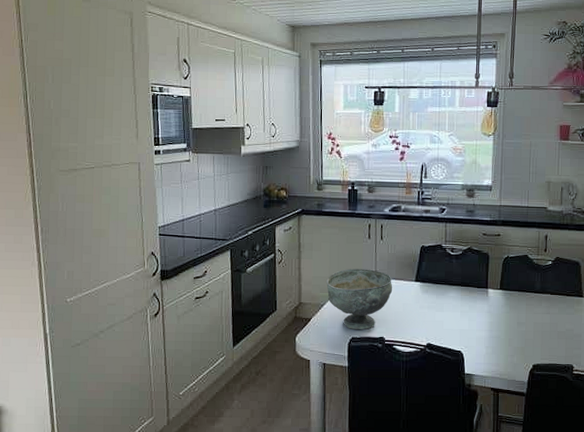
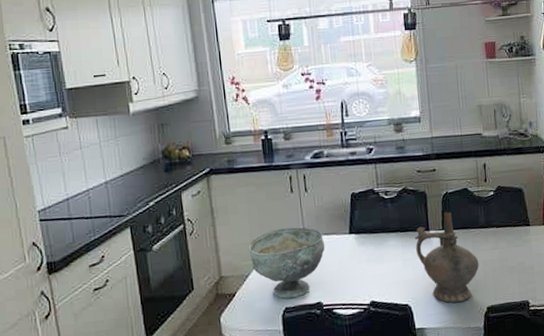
ceremonial vessel: none [473,274,530,357] -> present [414,212,479,303]

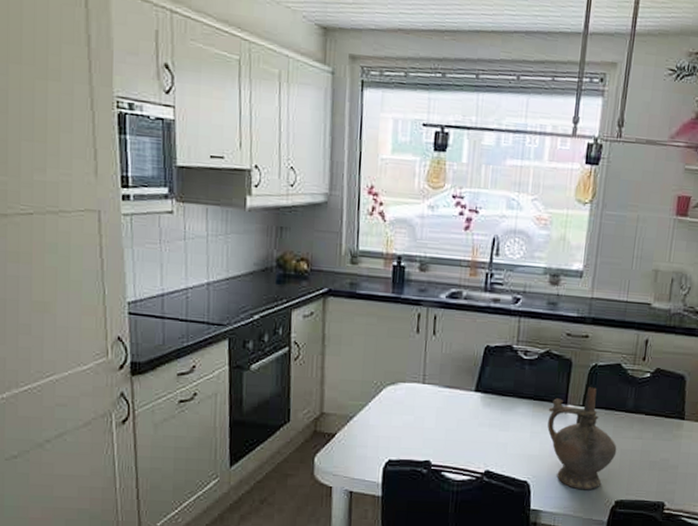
decorative bowl: present [248,227,325,299] -> none [358,371,446,450]

